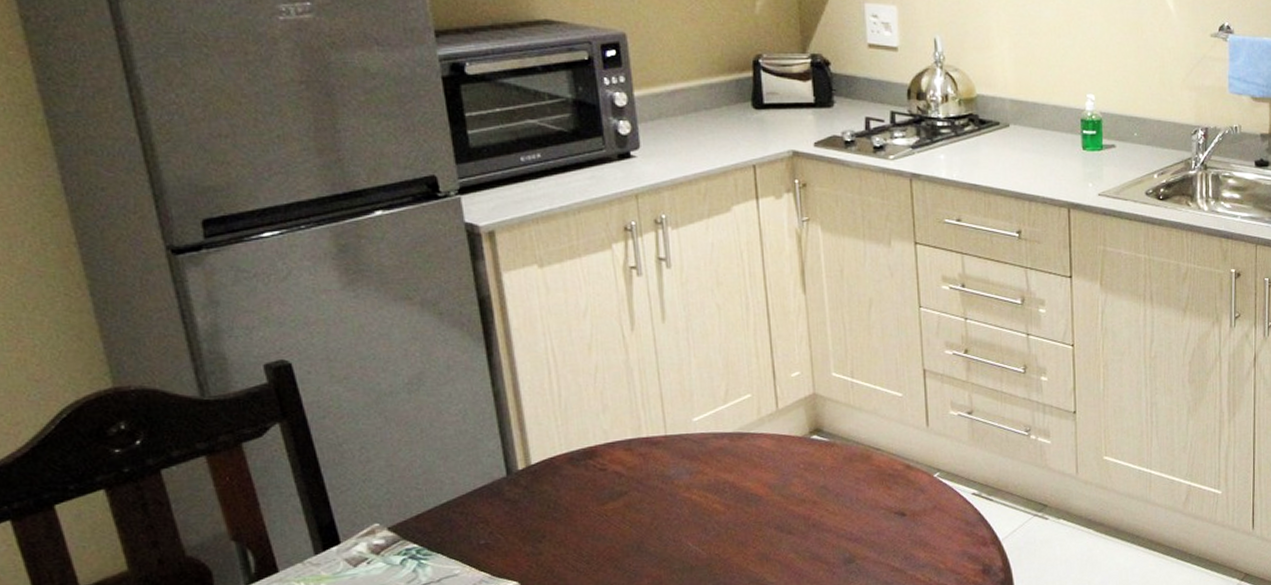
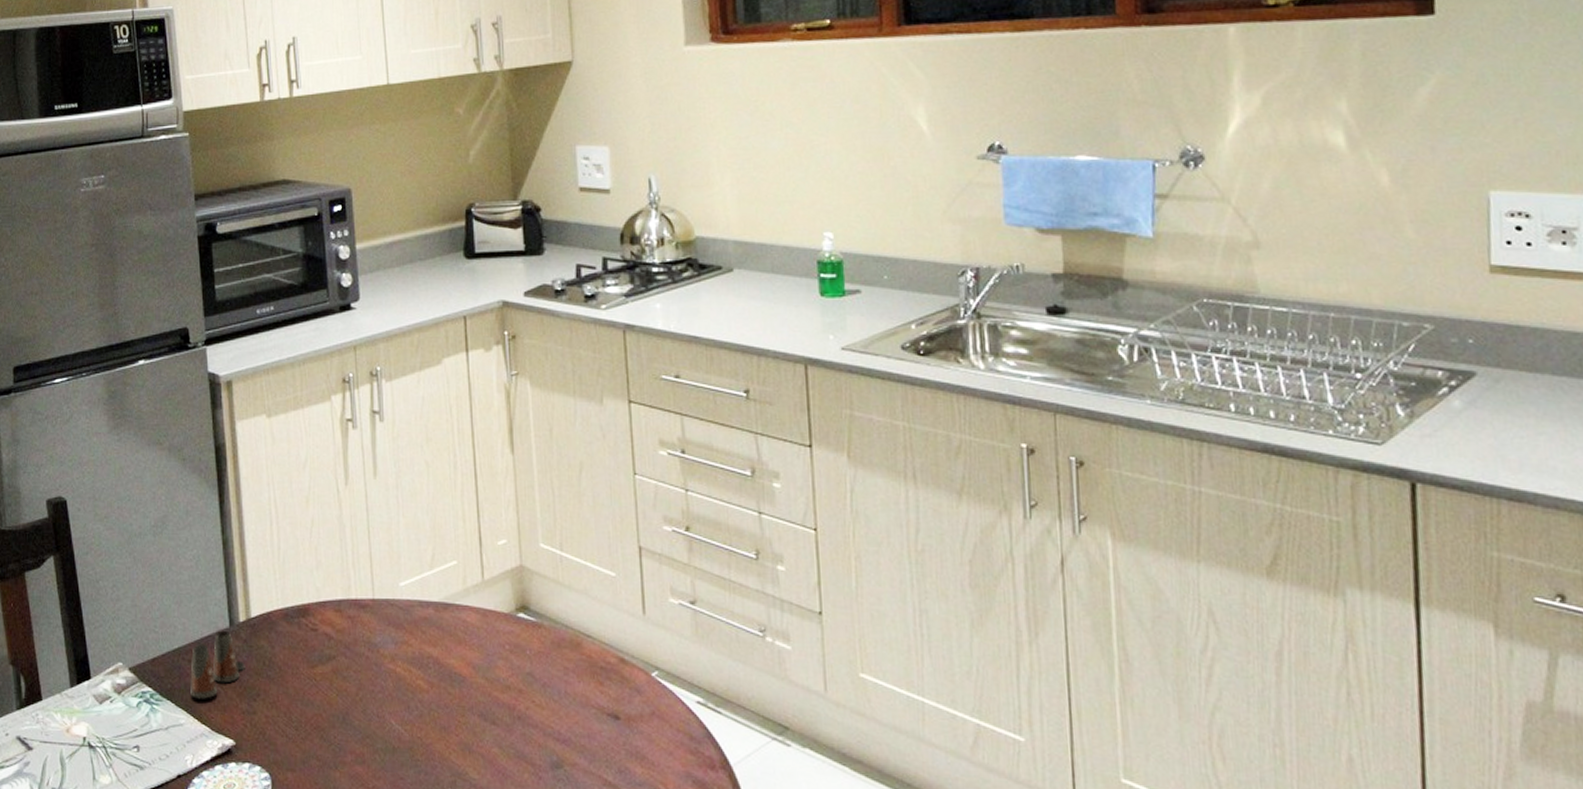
salt shaker: none [464,479,527,548] -> present [190,630,245,699]

